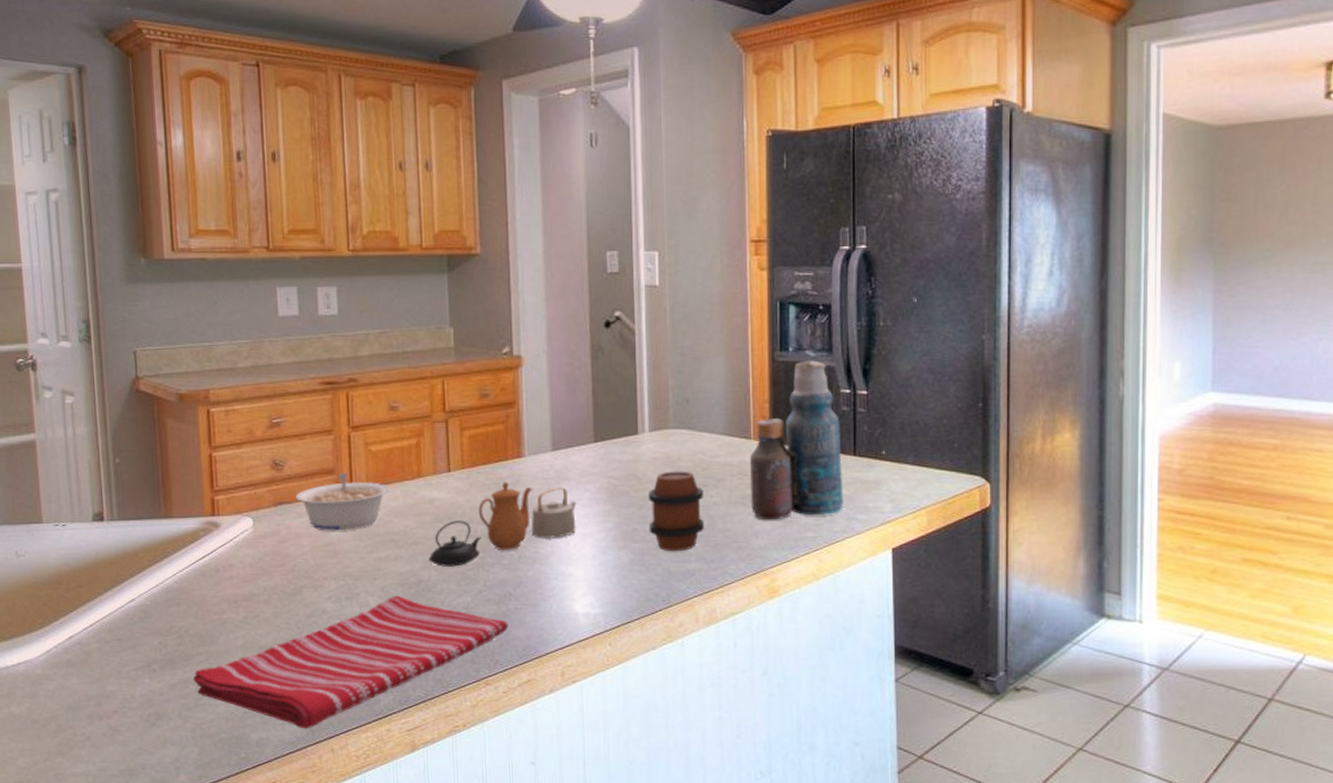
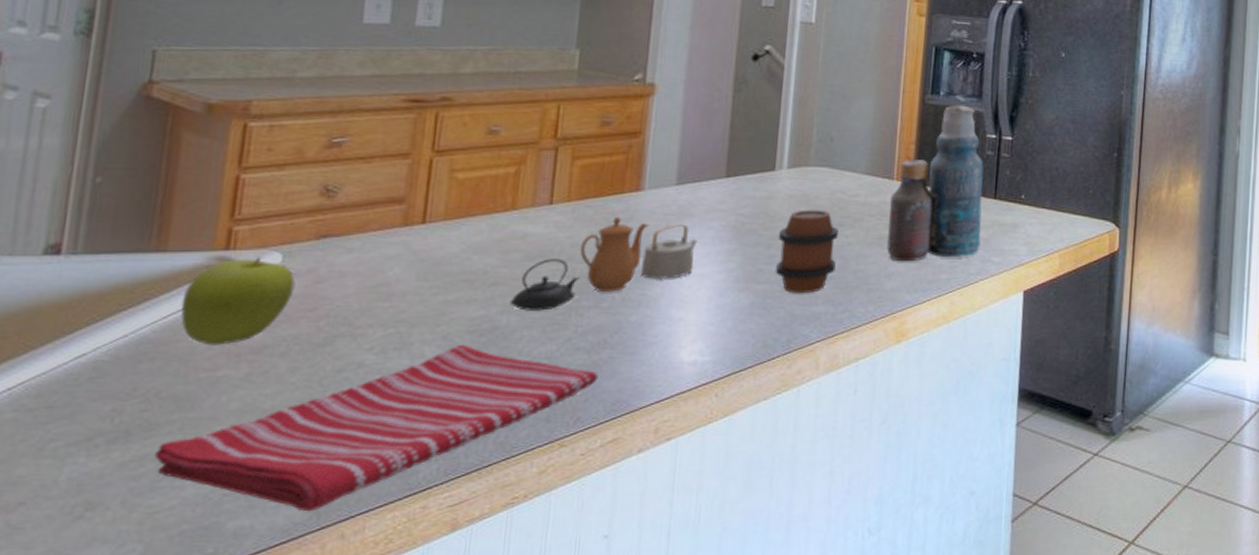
fruit: none [189,521,266,594] -> present [180,257,296,346]
legume: present [296,473,389,531] -> none [347,203,473,270]

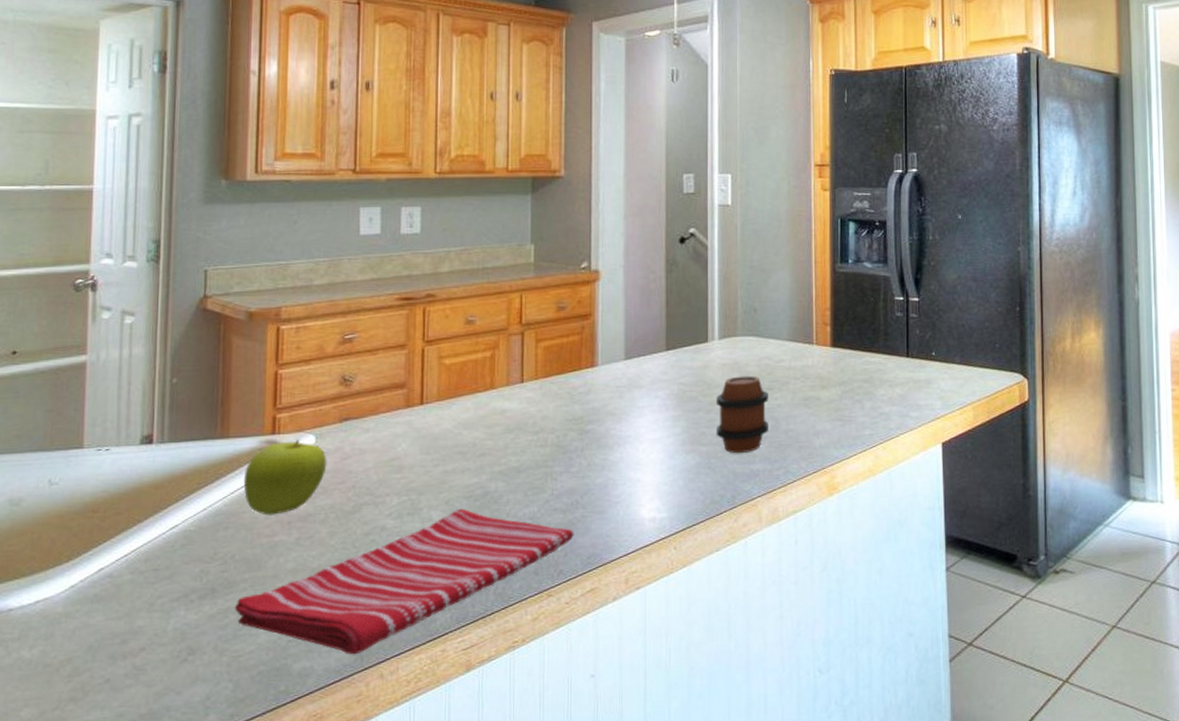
teapot: present [510,216,698,311] -> none [496,390,647,478]
bottle: present [886,105,984,262] -> none [812,271,898,420]

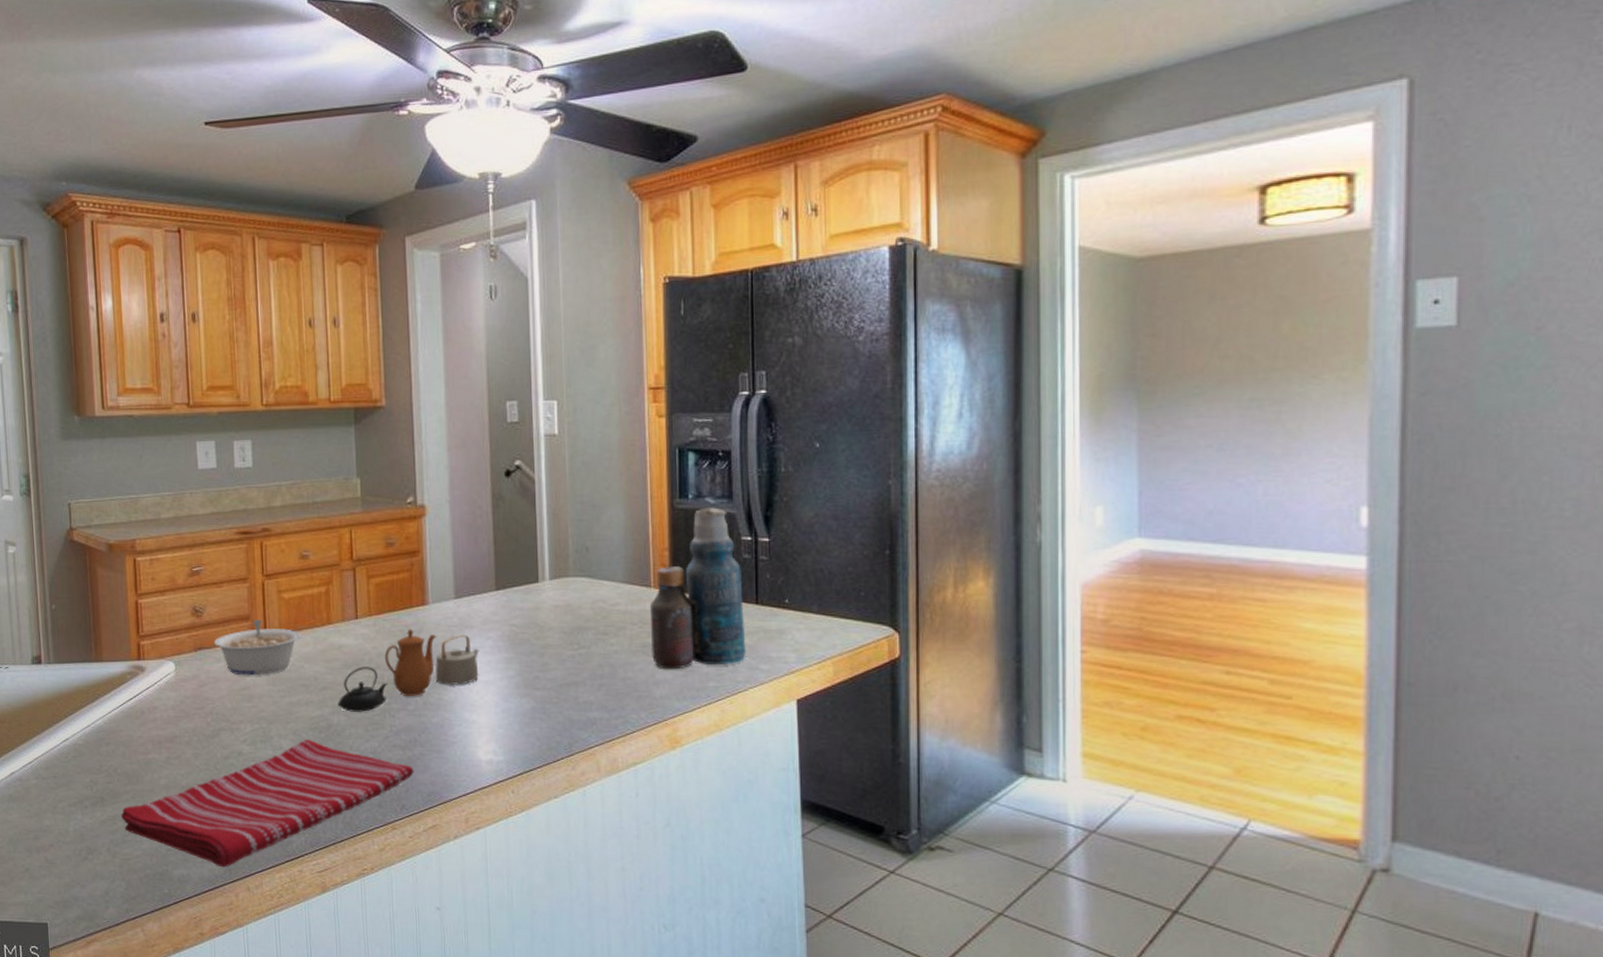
fruit: present [243,439,327,516] -> none [118,665,187,735]
legume: none [363,387,460,446] -> present [214,620,301,676]
teapot: none [496,390,647,478] -> present [337,628,479,712]
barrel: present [716,375,768,453] -> none [548,619,605,699]
bottle: none [812,271,898,420] -> present [650,507,746,670]

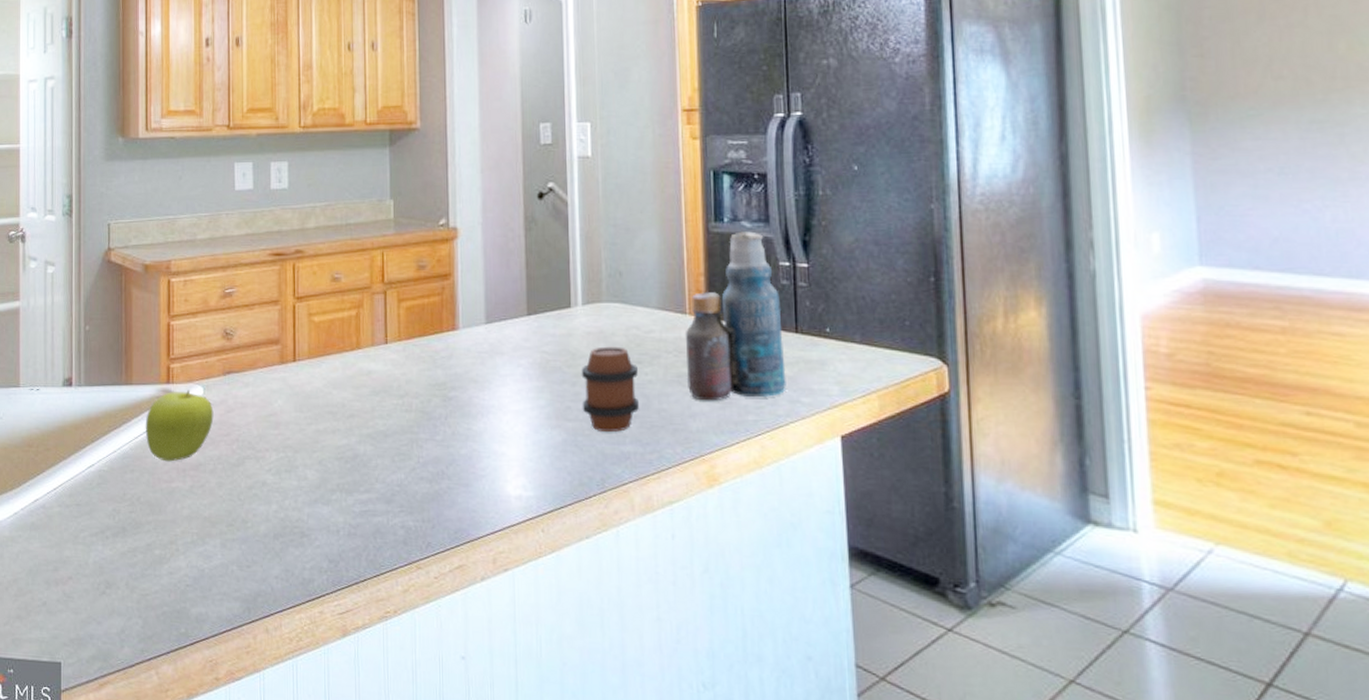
fruit: none [118,665,187,735] -> present [145,389,214,462]
dish towel: present [121,739,414,868] -> none [142,469,441,607]
legume: present [214,620,301,676] -> none [243,343,329,402]
teapot: present [337,628,479,712] -> none [364,354,510,442]
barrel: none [548,619,605,699] -> present [581,346,639,432]

